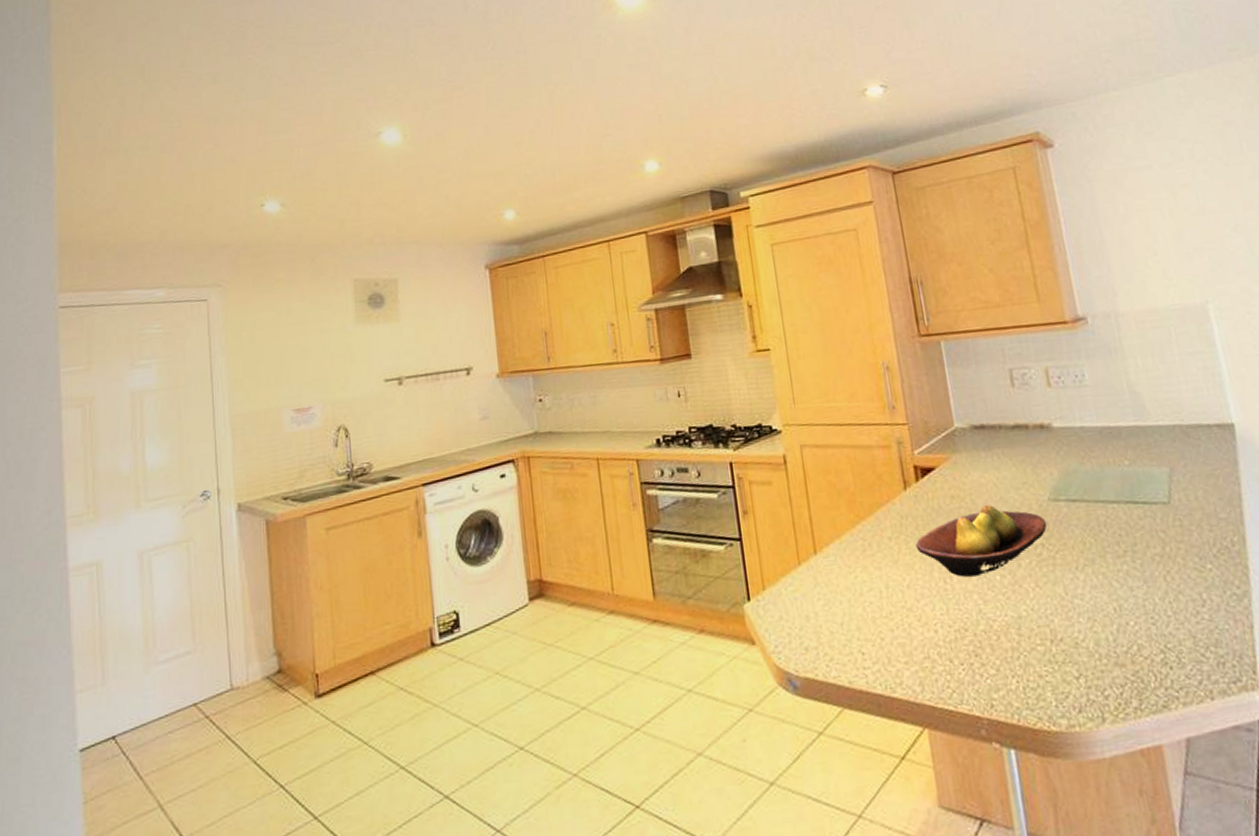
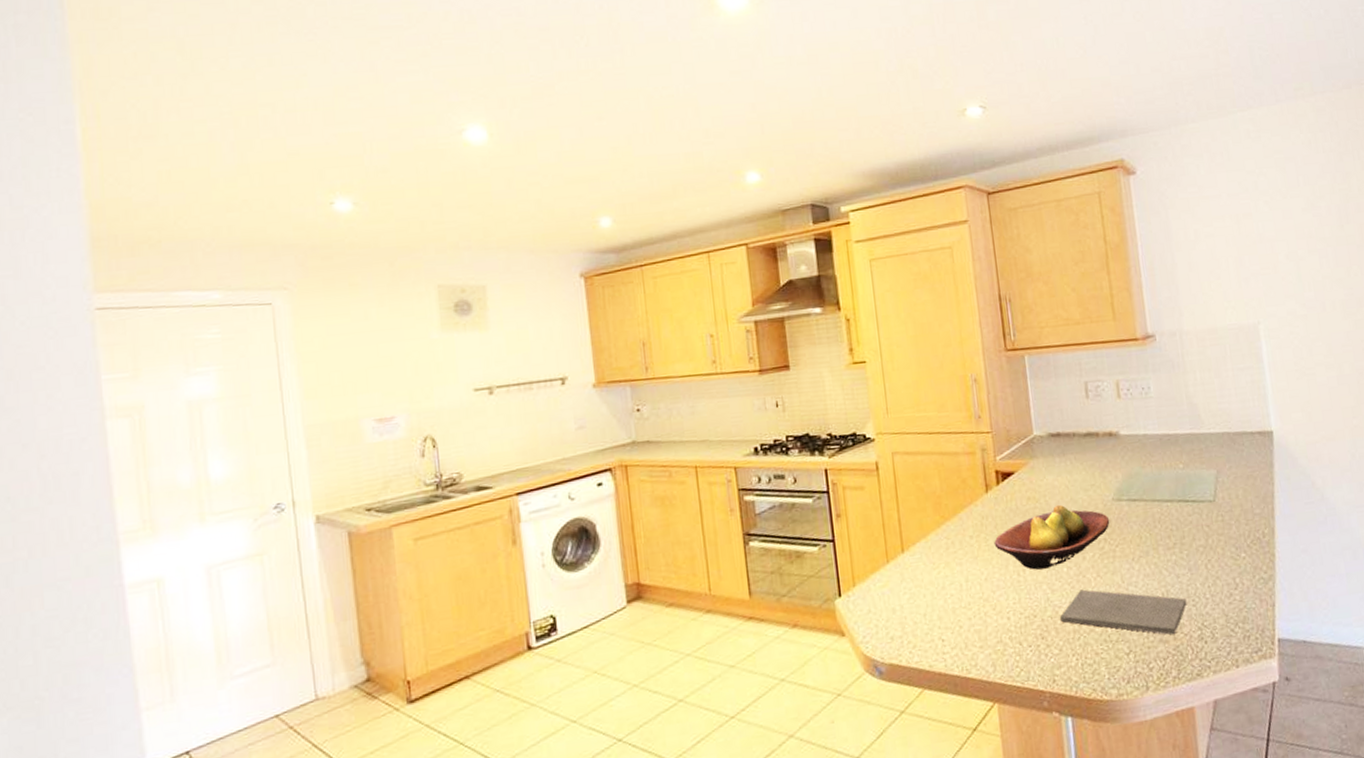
notepad: none [994,600,1145,658] -> present [1059,589,1187,636]

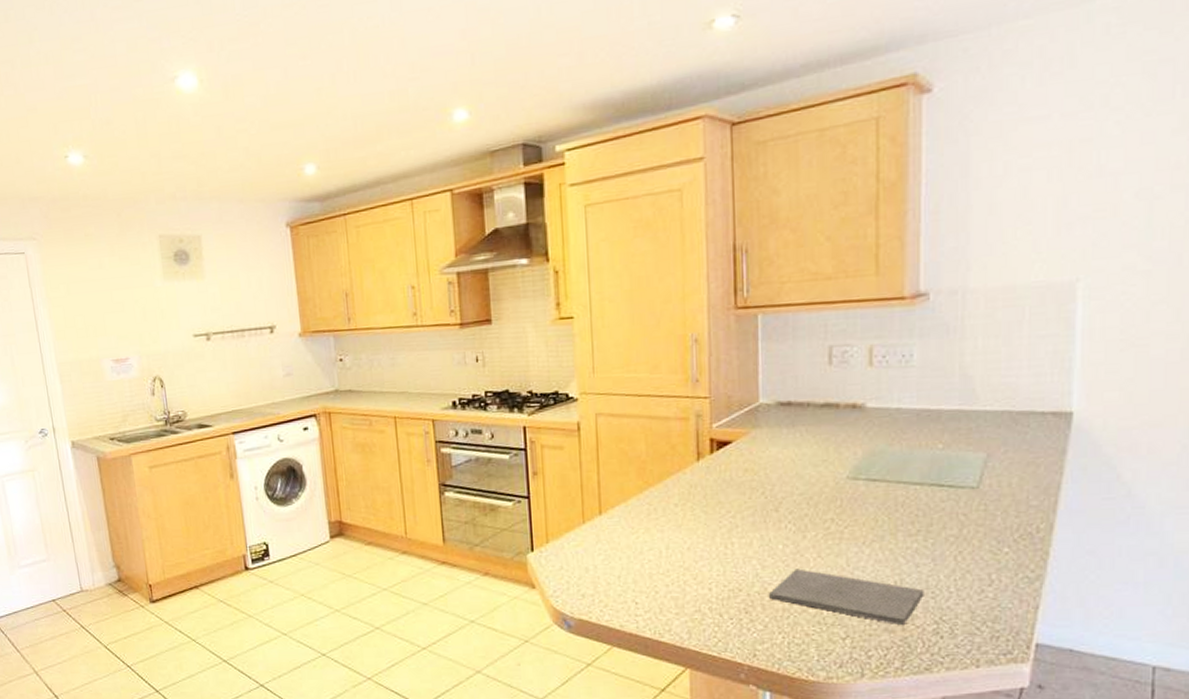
fruit bowl: present [994,504,1110,570] -> none [701,479,841,544]

